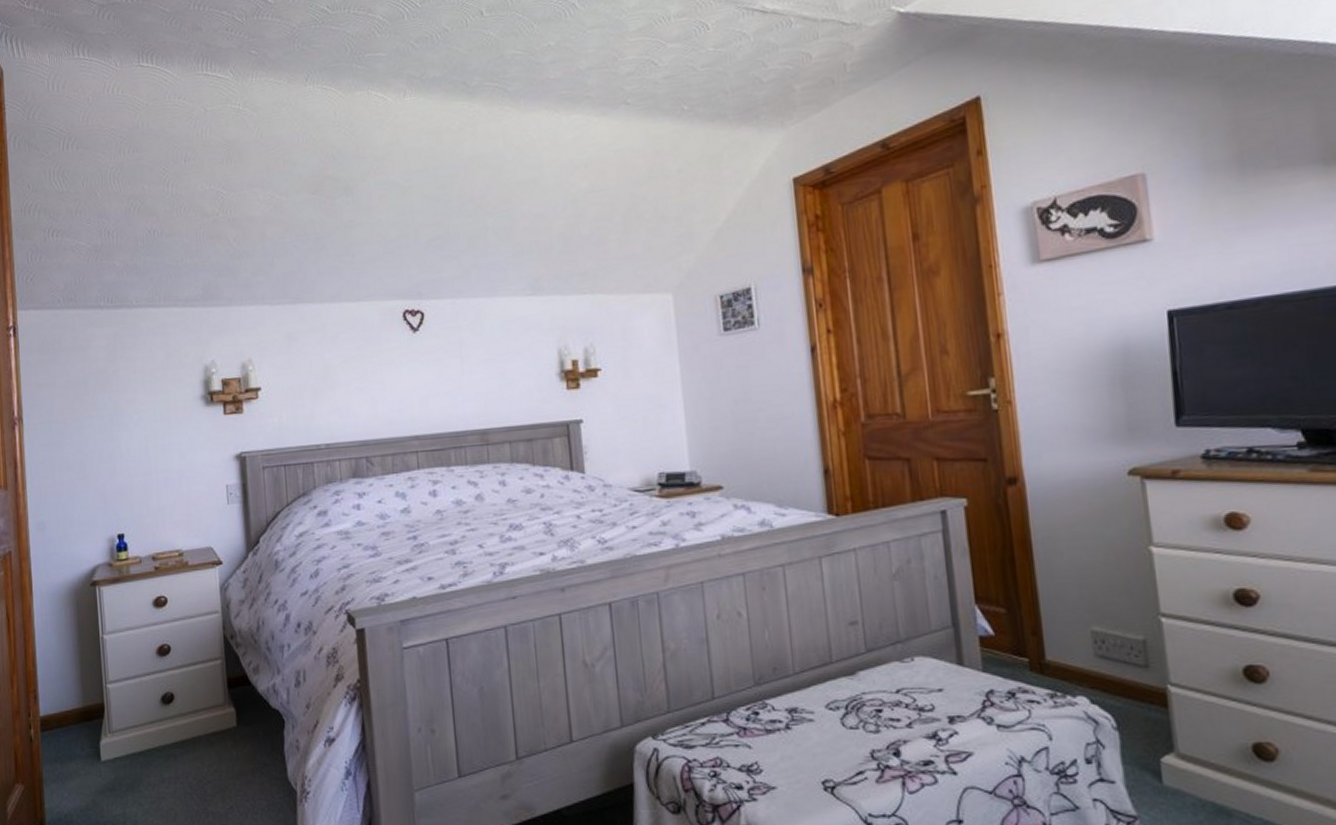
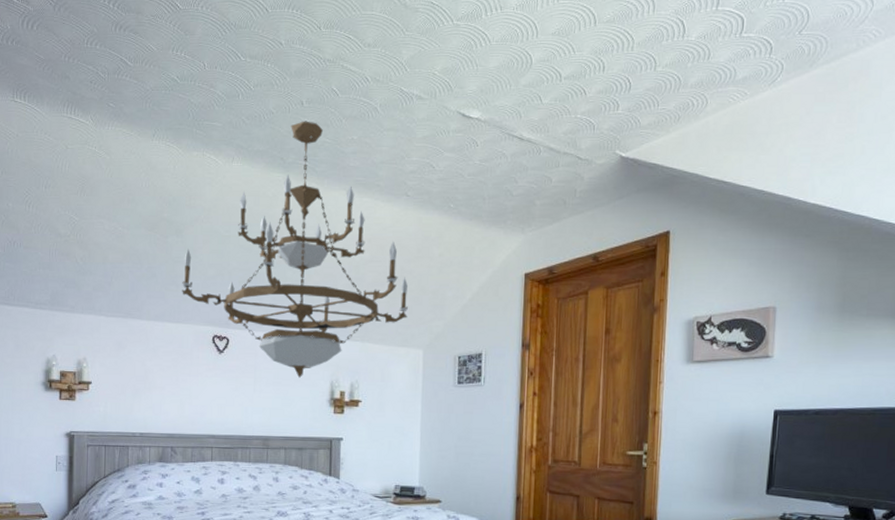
chandelier: none [358,32,647,351] -> present [182,121,408,379]

